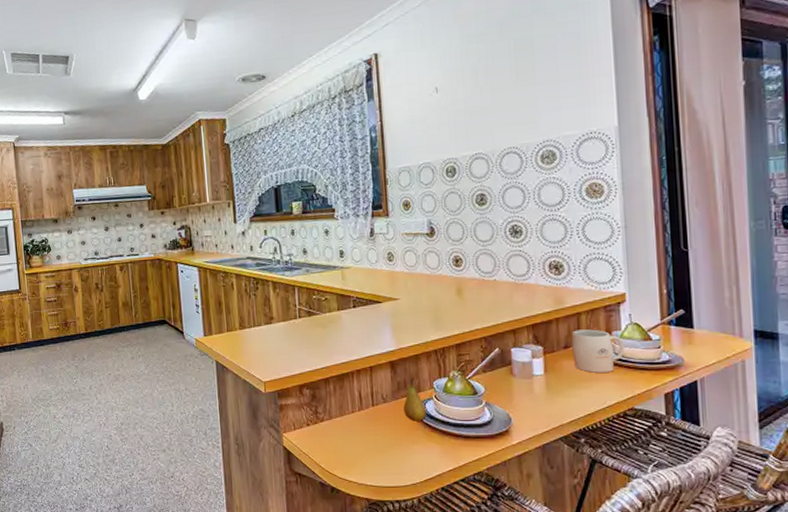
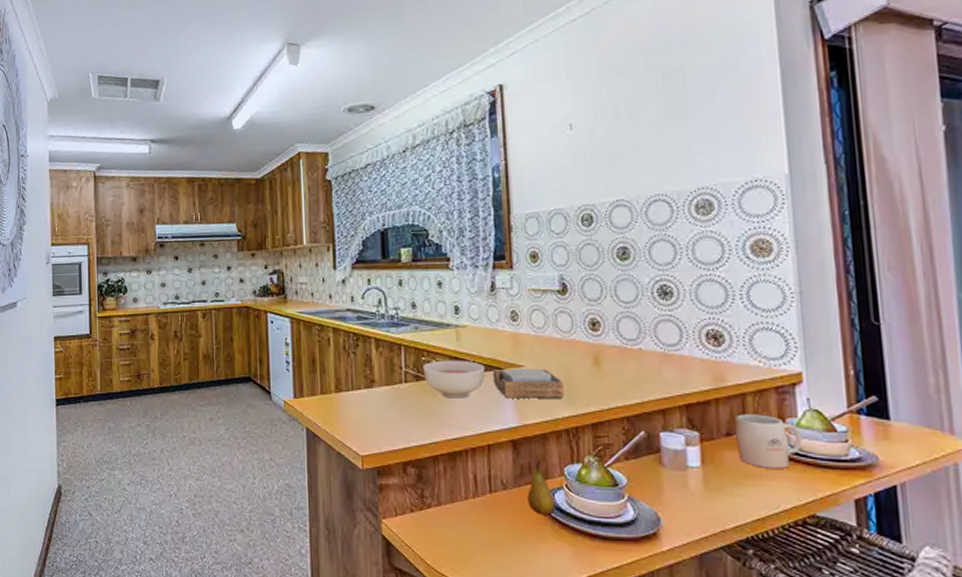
bowl: none [314,296,367,329] -> present [423,360,486,398]
napkin holder: none [372,300,433,327] -> present [492,368,565,398]

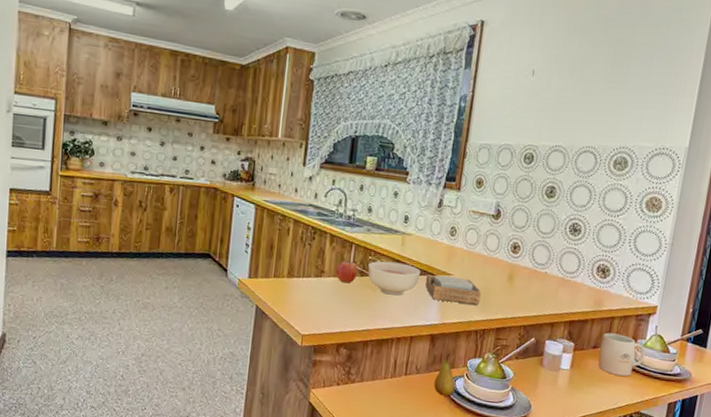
fruit: none [387,364,413,391] -> present [335,259,359,284]

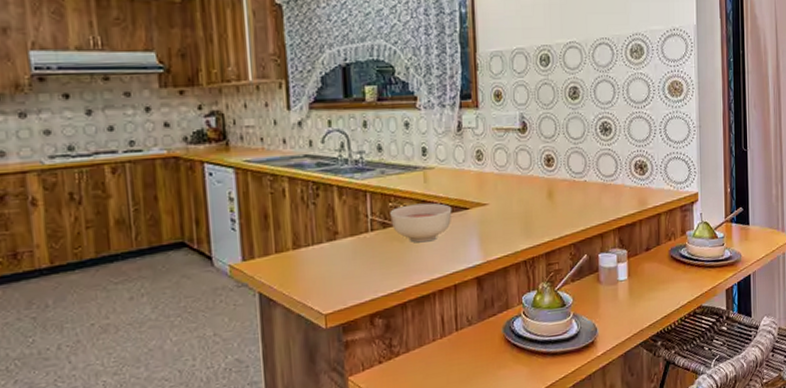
fruit: present [335,259,359,284] -> none [351,211,380,241]
napkin holder: present [425,275,482,305] -> none [458,205,523,237]
fruit: present [434,353,456,396] -> none [490,293,514,344]
mug: present [598,333,646,377] -> none [652,230,696,274]

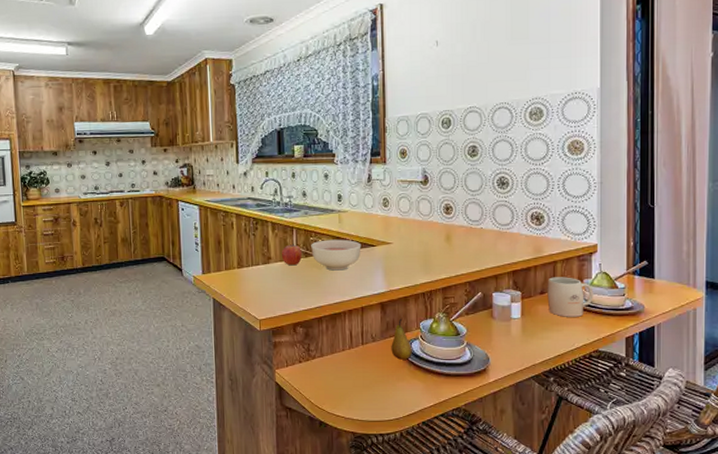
fruit: none [351,211,380,241] -> present [281,243,303,266]
fruit: none [490,293,514,344] -> present [391,318,412,360]
mug: none [652,230,696,274] -> present [547,277,594,317]

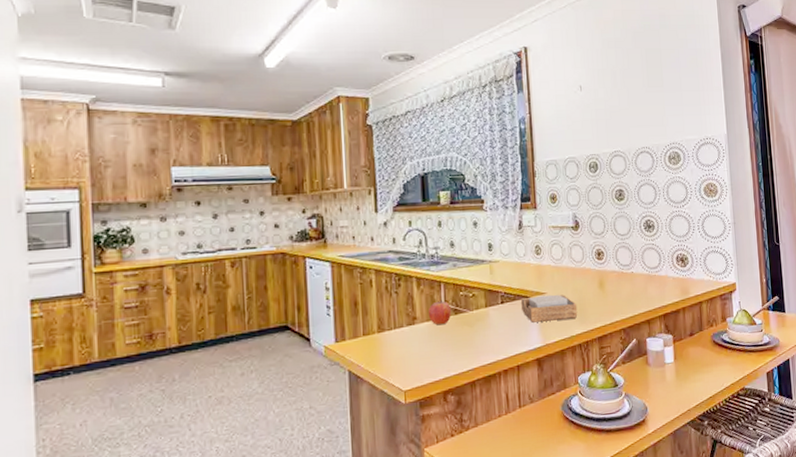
bowl: present [311,239,361,271] -> none [461,292,515,328]
napkin holder: none [366,244,423,270] -> present [520,294,578,323]
fruit: present [391,318,412,360] -> none [550,374,572,420]
mug: present [547,277,594,317] -> none [695,316,737,358]

